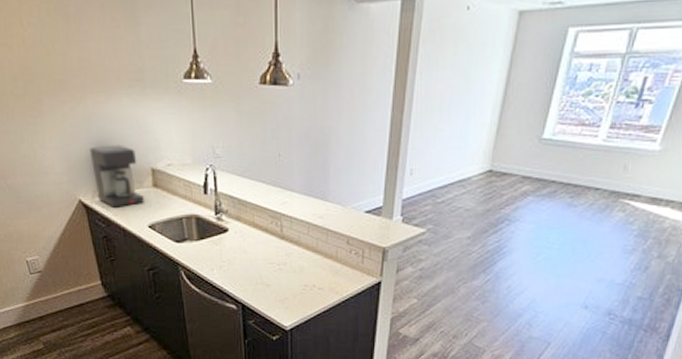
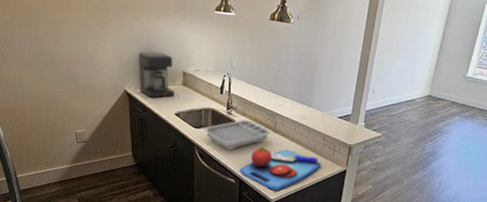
dish rack: none [189,226,276,268] -> present [204,120,271,151]
chopping board: none [240,258,347,316] -> present [239,145,321,191]

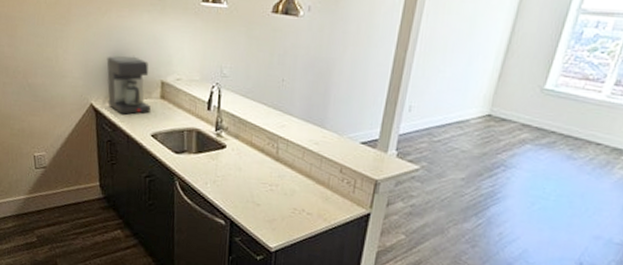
dish rack: present [204,120,271,151] -> none [187,144,271,183]
chopping board: present [239,145,321,191] -> none [230,178,337,238]

